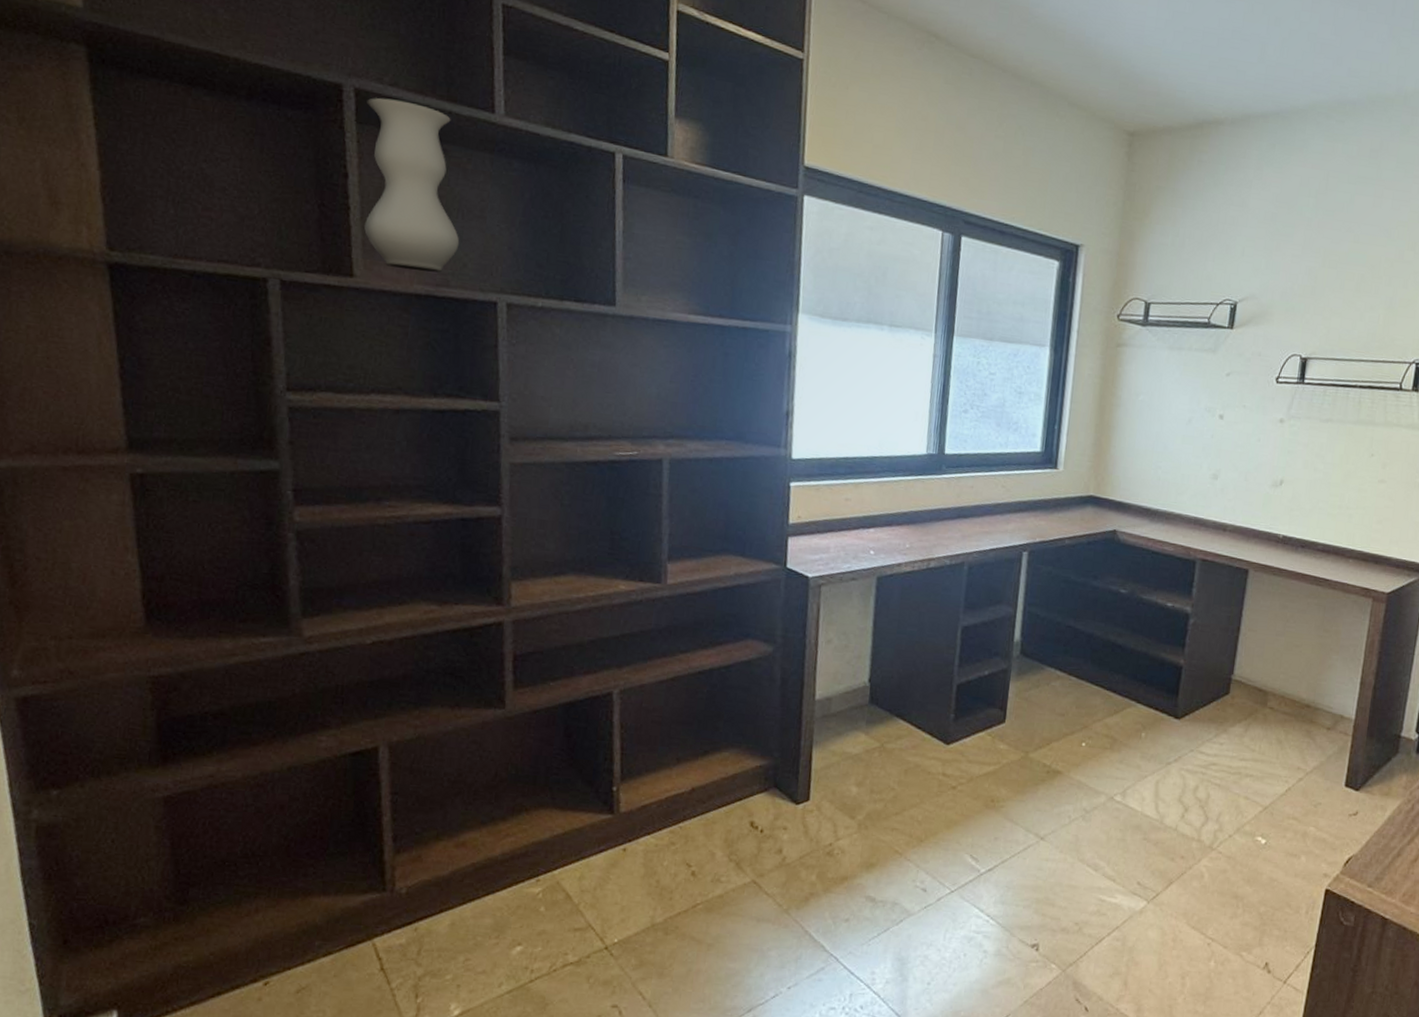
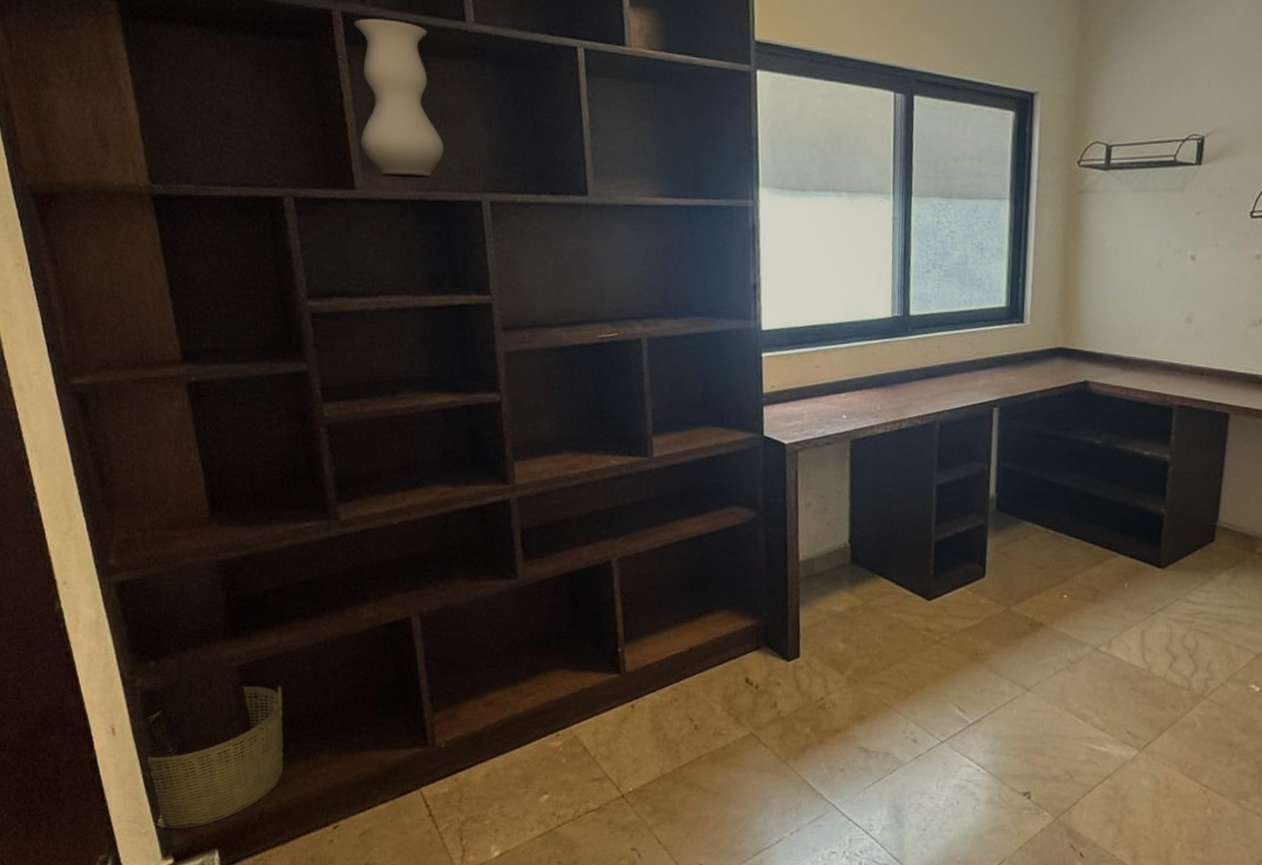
basket: none [36,820,216,987] -> present [147,686,284,830]

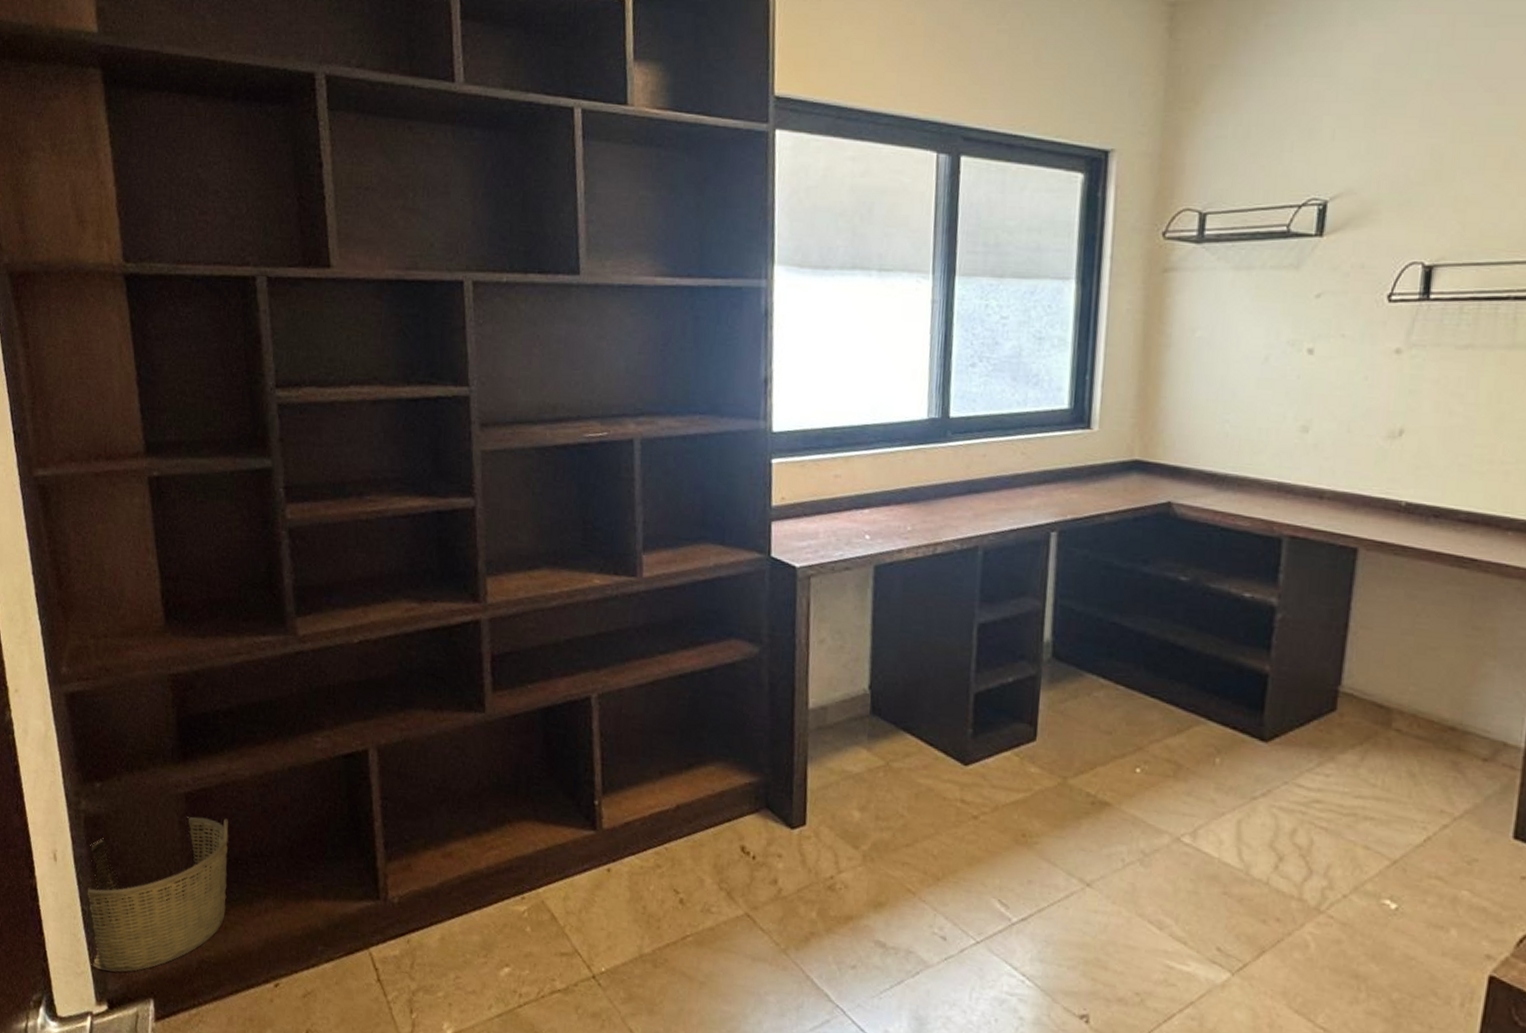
vase: present [353,18,444,179] -> none [337,81,426,256]

